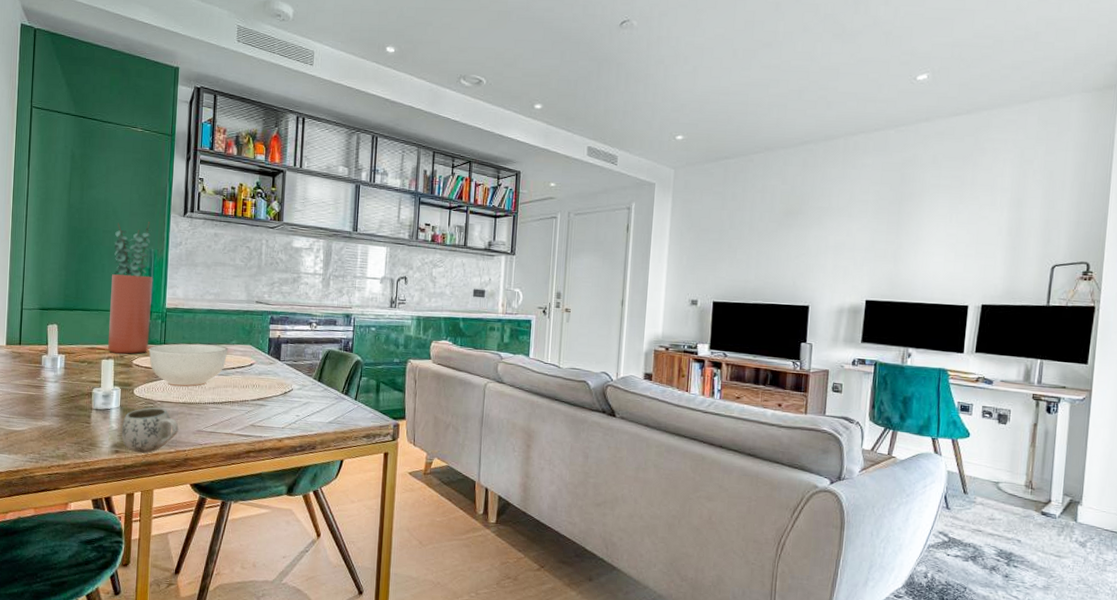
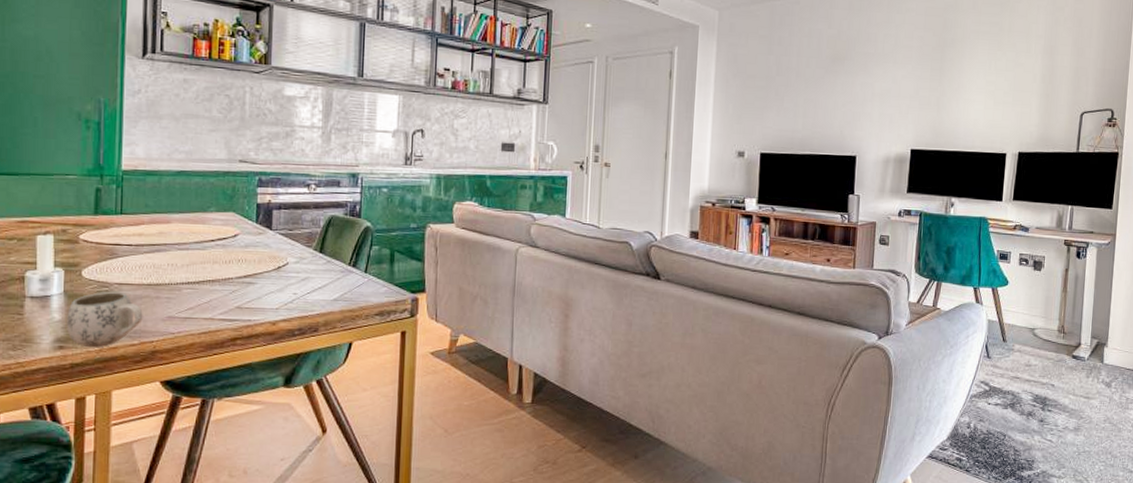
vase: present [107,221,154,354] -> none [44,63,104,228]
bowl: present [148,343,229,387] -> none [100,212,206,265]

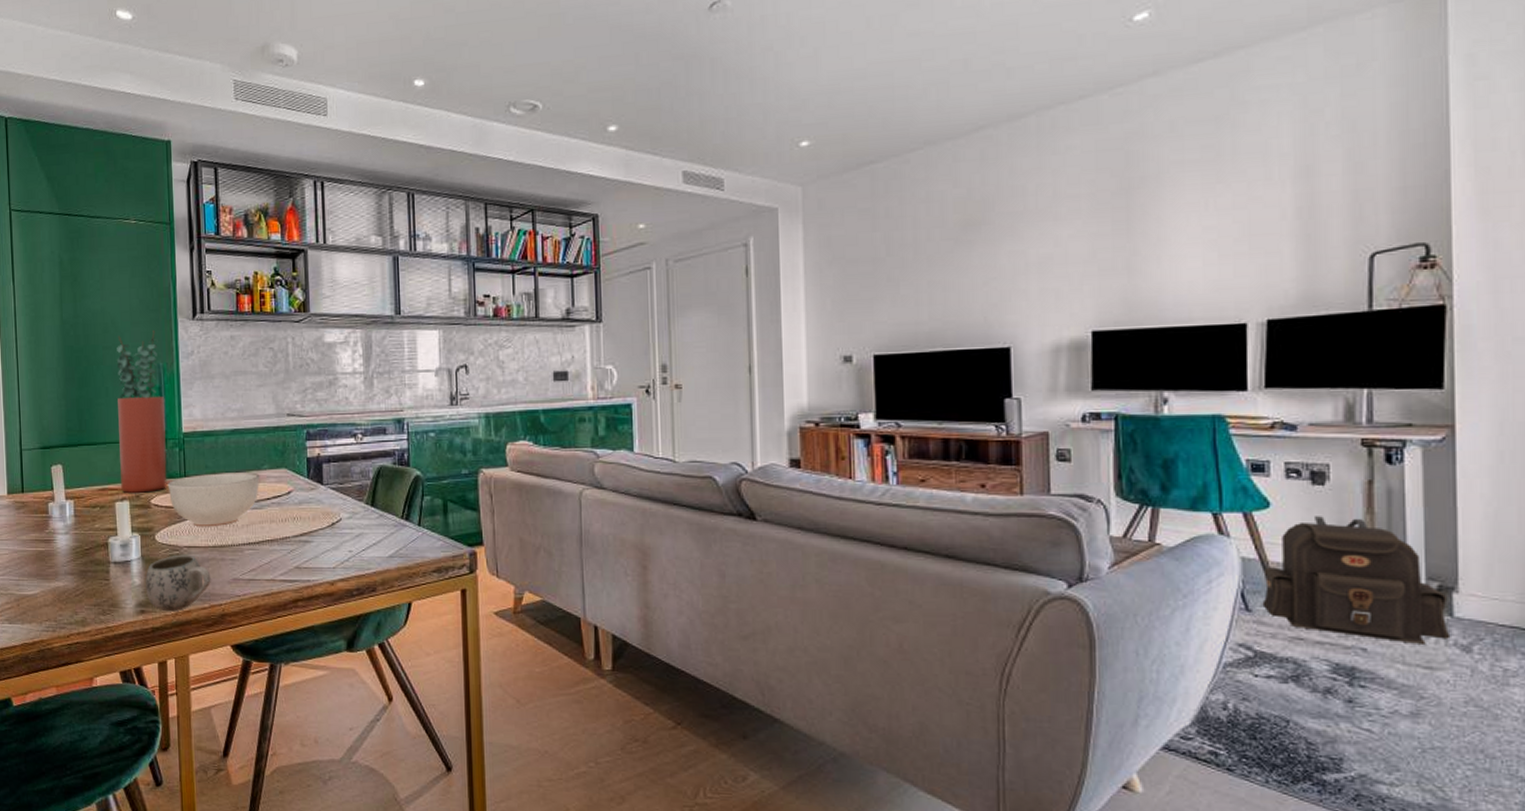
vase: none [44,63,104,228] -> present [117,329,167,493]
bowl: none [100,212,206,265] -> present [167,472,260,527]
backpack: none [997,292,1101,382] -> present [1262,516,1451,644]

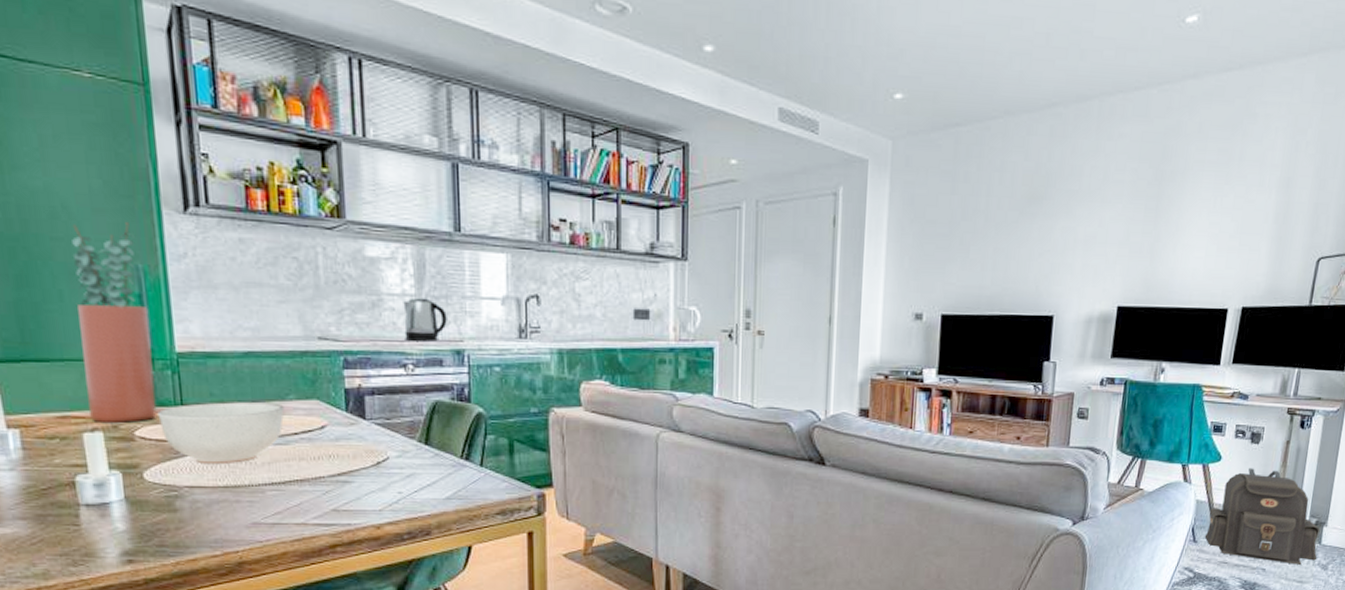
mug: present [145,554,211,612] -> none [131,495,223,561]
kettle: none [354,374,390,414] -> present [403,297,447,343]

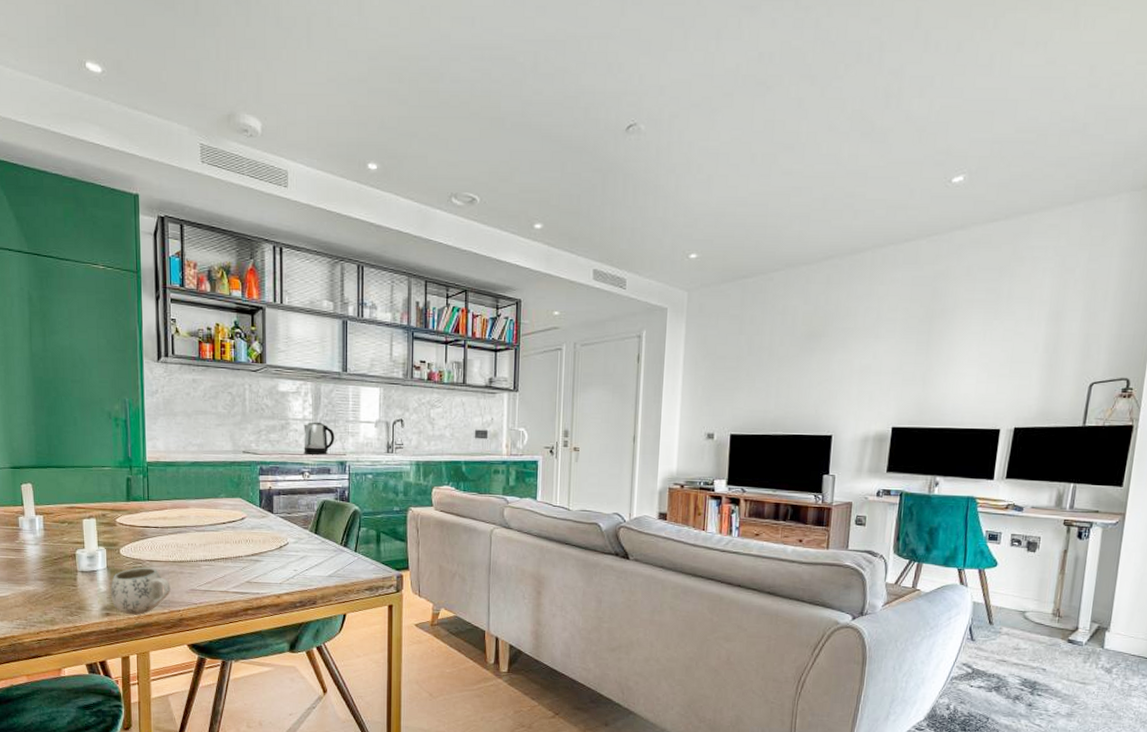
vase: present [72,221,157,423] -> none [85,368,132,512]
mug: none [131,495,223,561] -> present [110,567,171,615]
bowl: present [157,402,285,465] -> none [132,498,217,545]
backpack: present [1204,468,1320,565] -> none [982,574,1102,667]

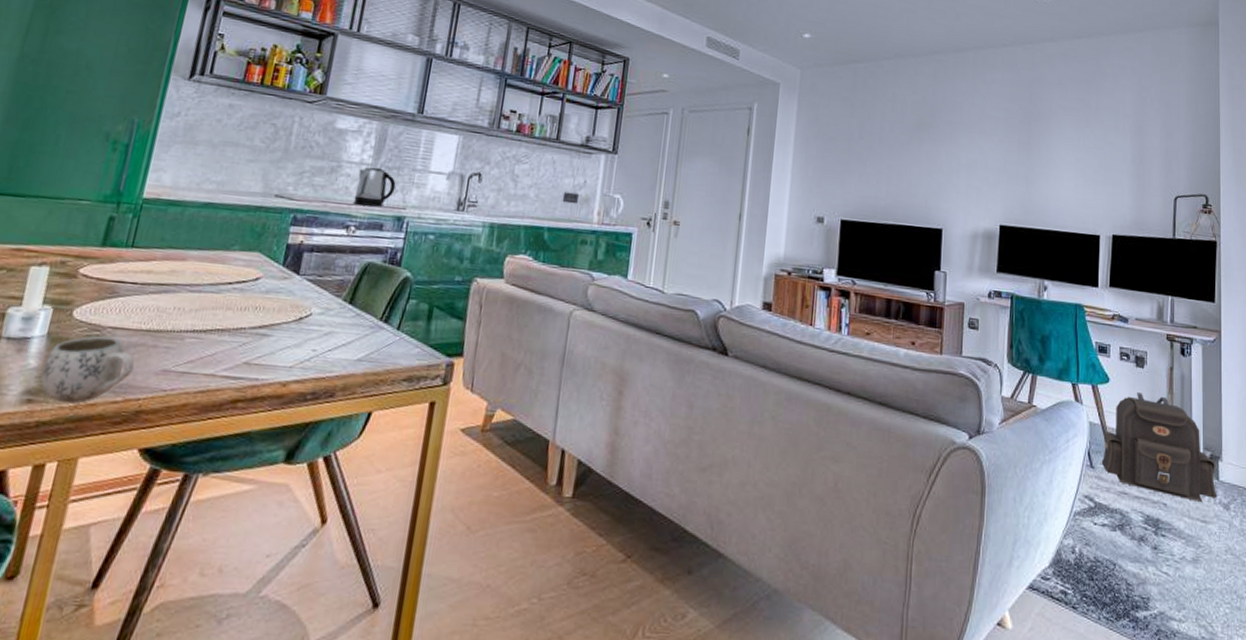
backpack: none [982,574,1102,667] -> present [1101,392,1218,502]

